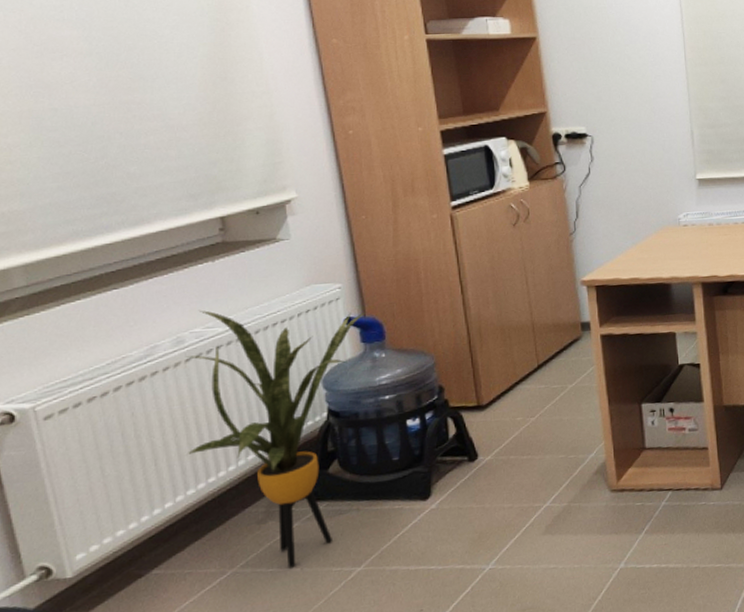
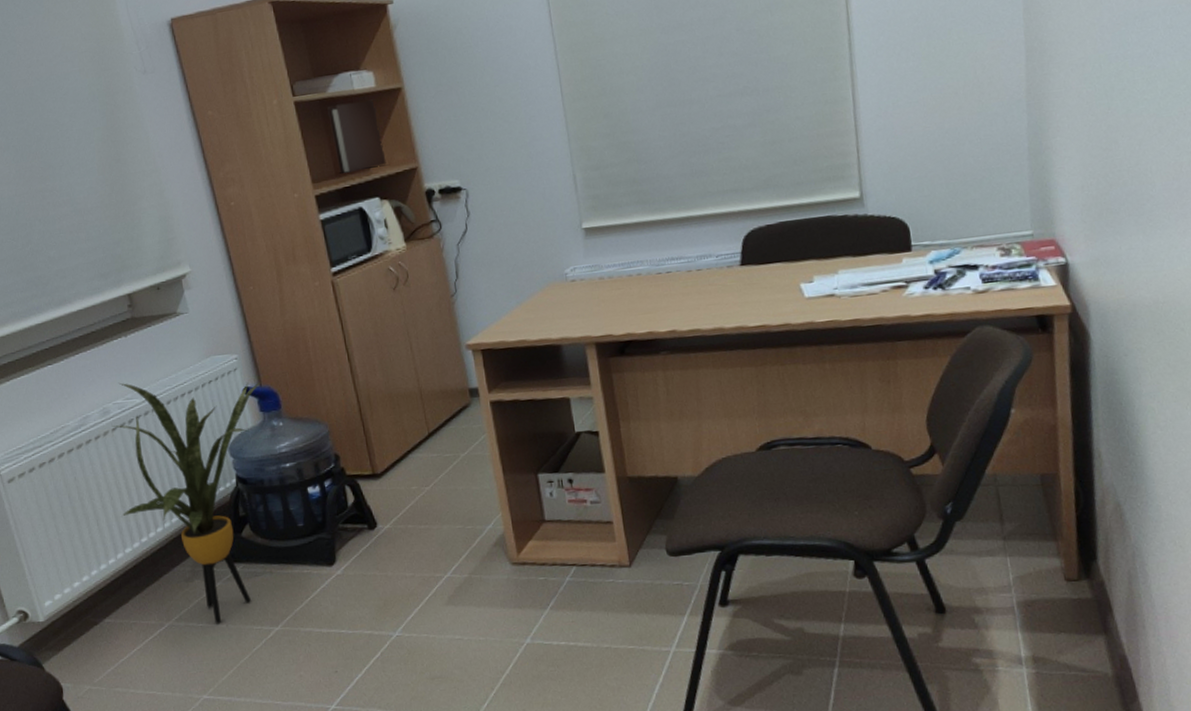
binder: none [460,45,516,113] -> present [327,99,387,175]

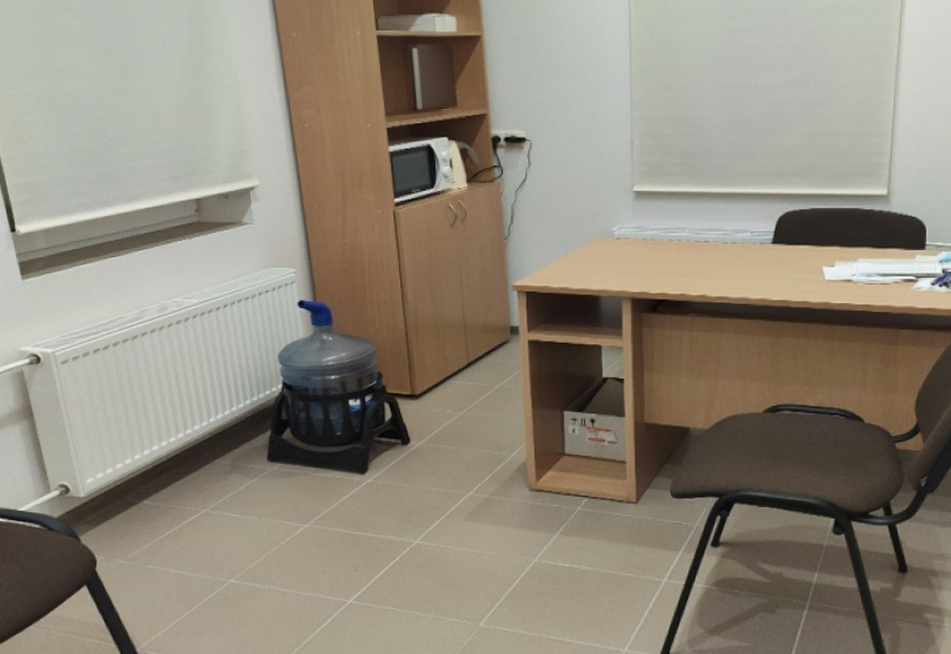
house plant: present [113,381,263,624] -> none [169,281,317,516]

